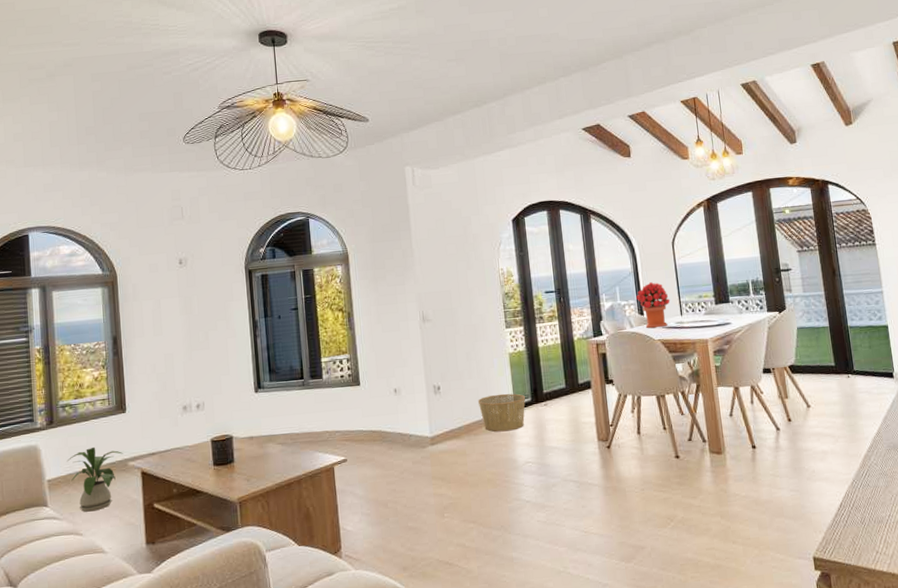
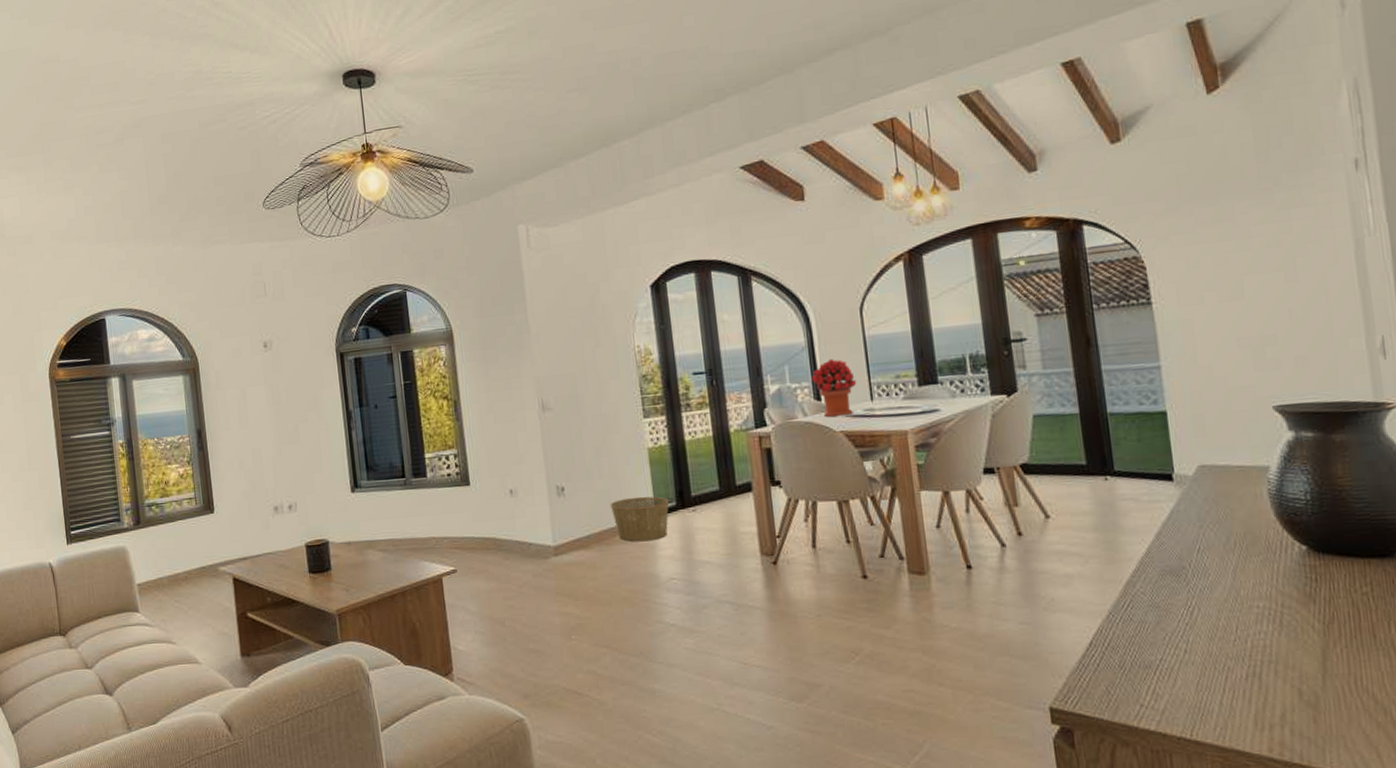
house plant: present [67,446,123,512] -> none [156,549,213,619]

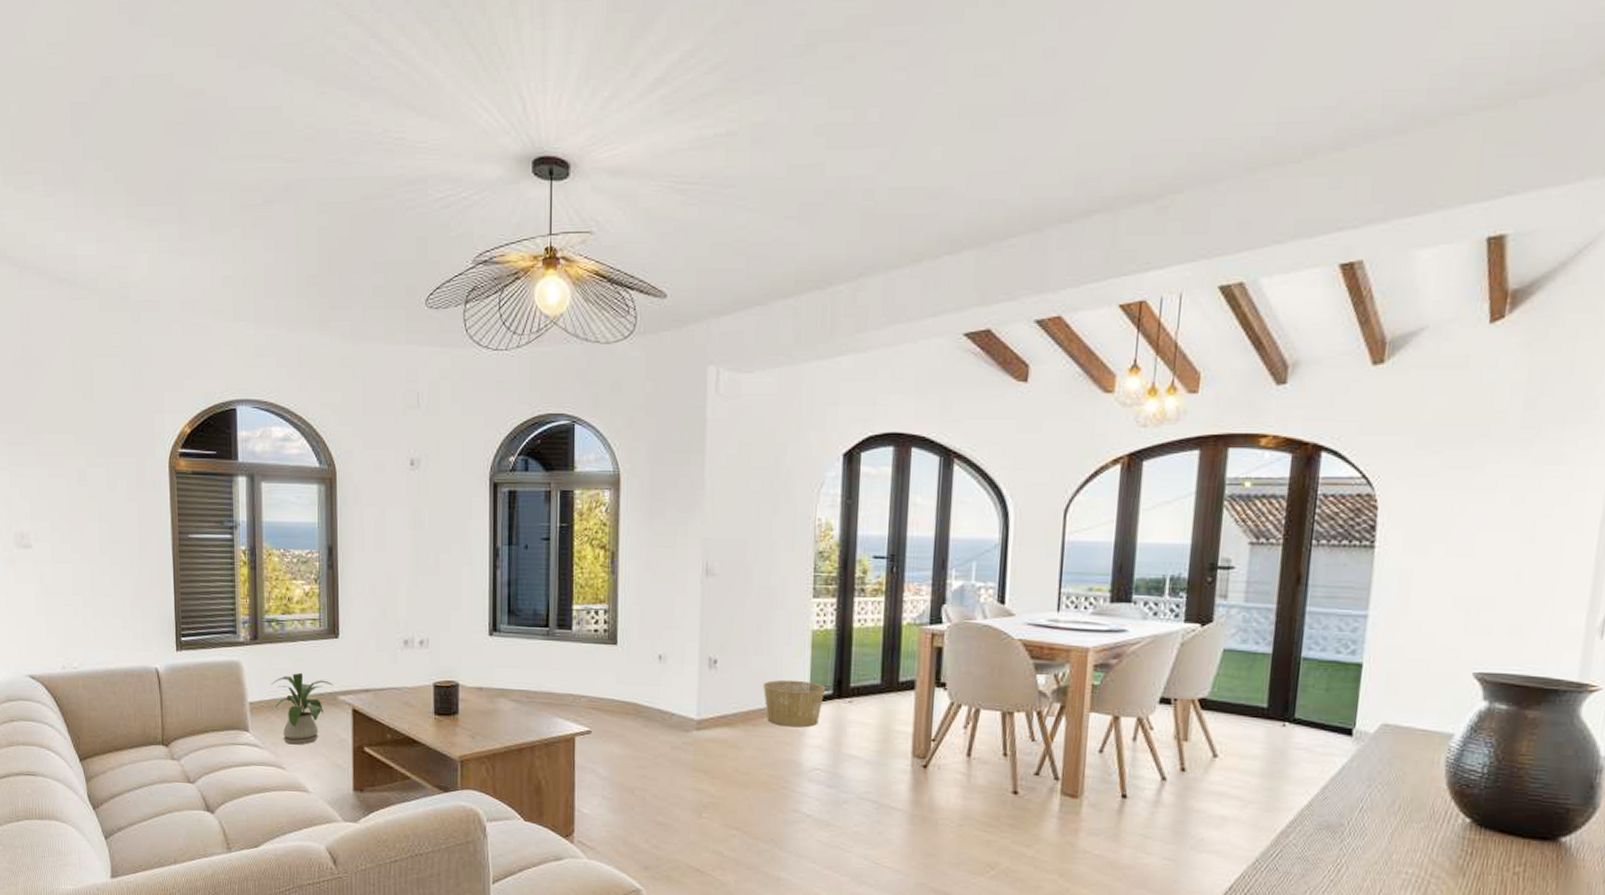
house plant: none [156,549,213,619] -> present [271,672,333,745]
bouquet: present [811,359,857,418] -> none [999,561,1046,624]

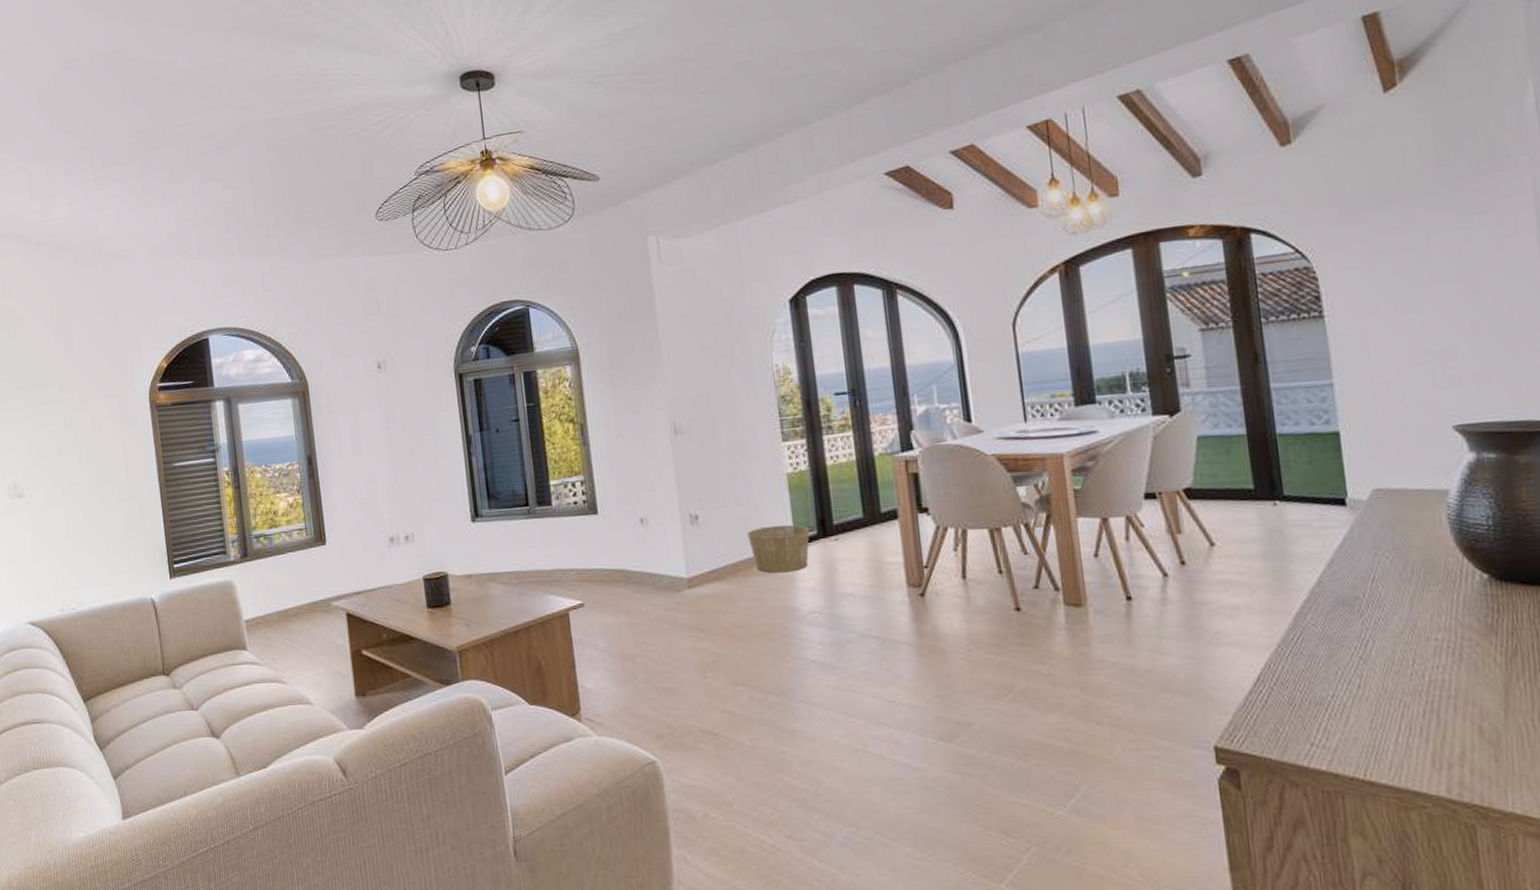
house plant: present [271,672,333,745] -> none [264,583,325,658]

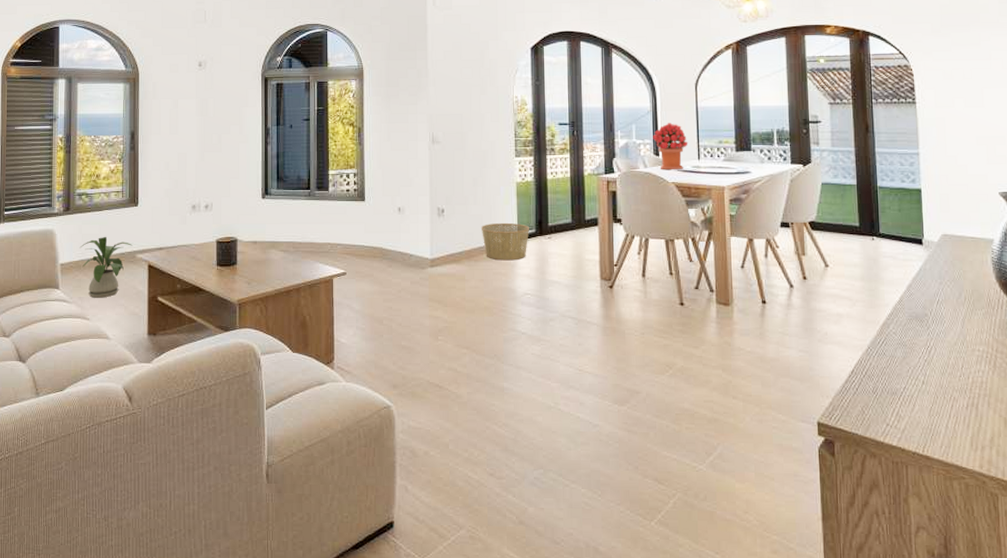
house plant: none [264,583,325,658] -> present [79,236,133,298]
bouquet: none [961,378,1010,440] -> present [653,123,688,170]

